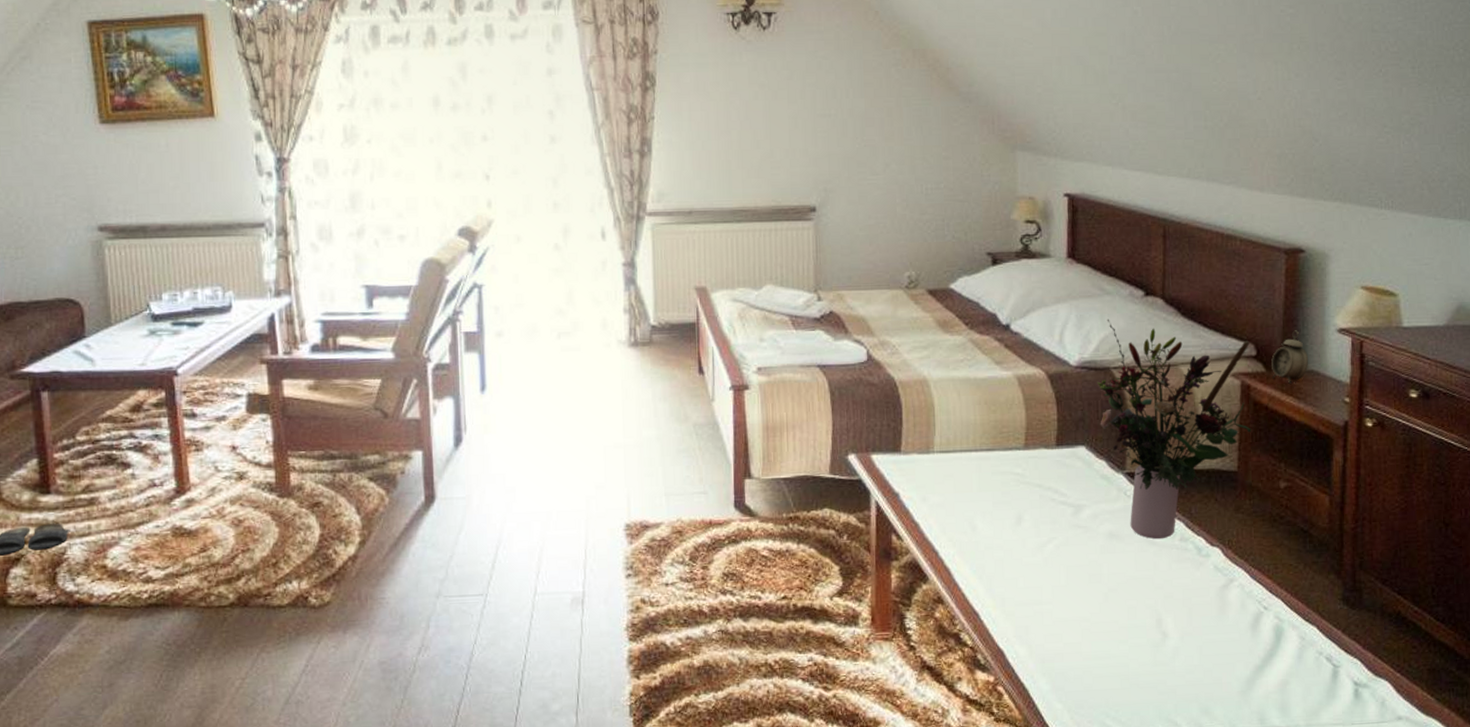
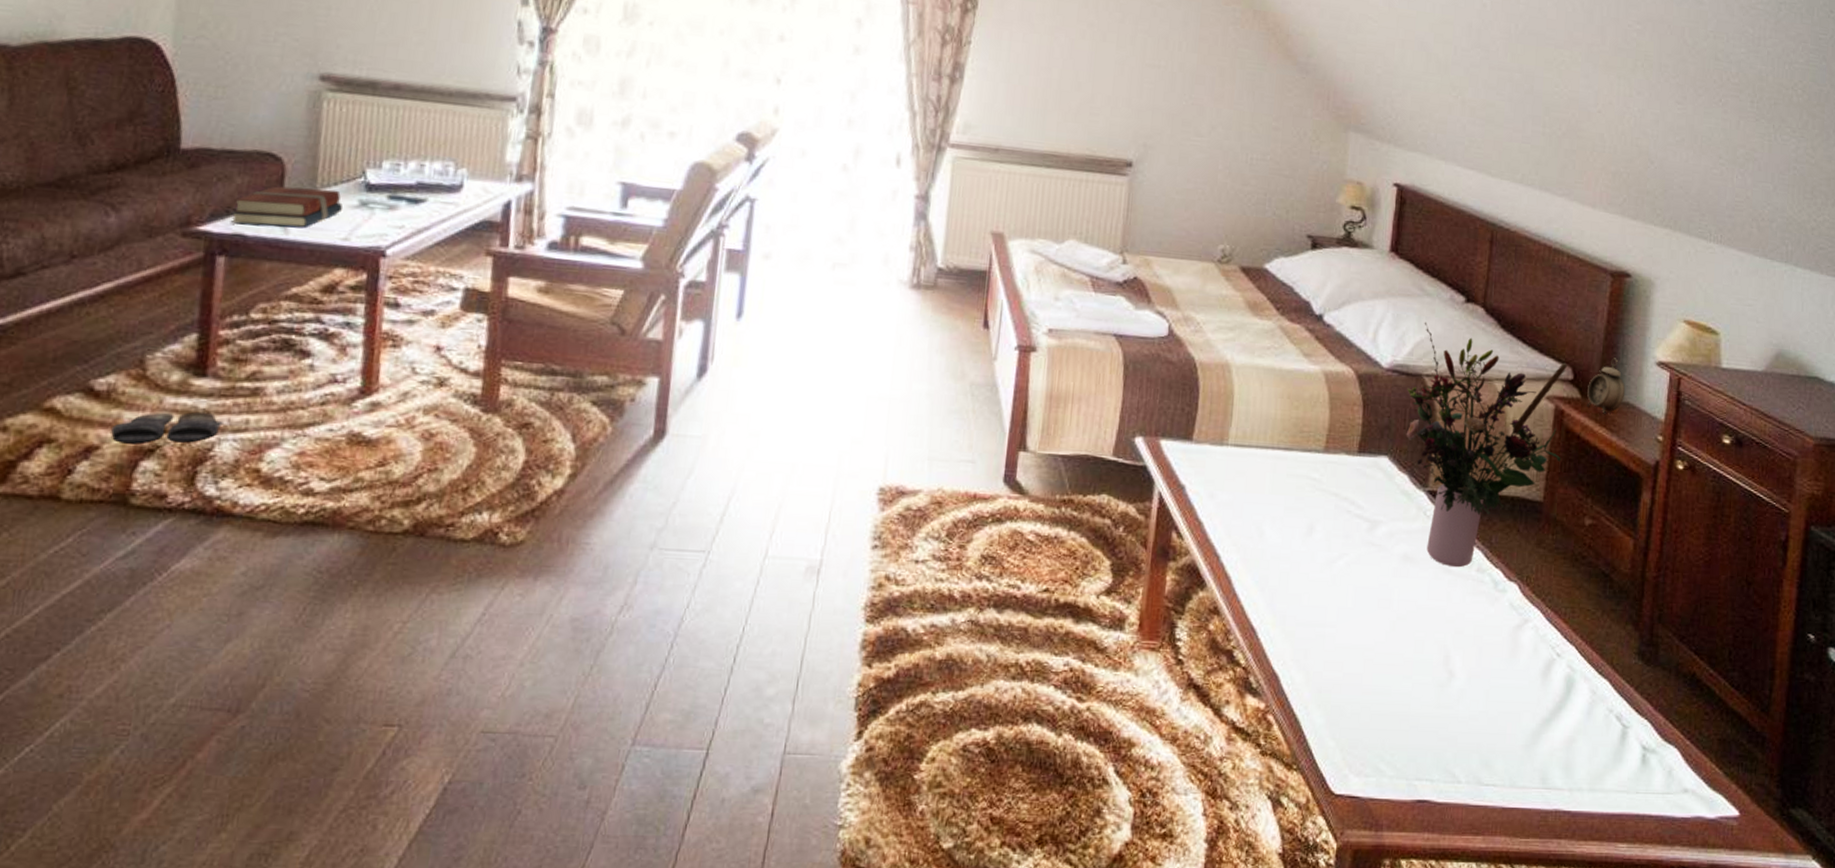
books: none [46,323,135,363] -> present [231,186,342,229]

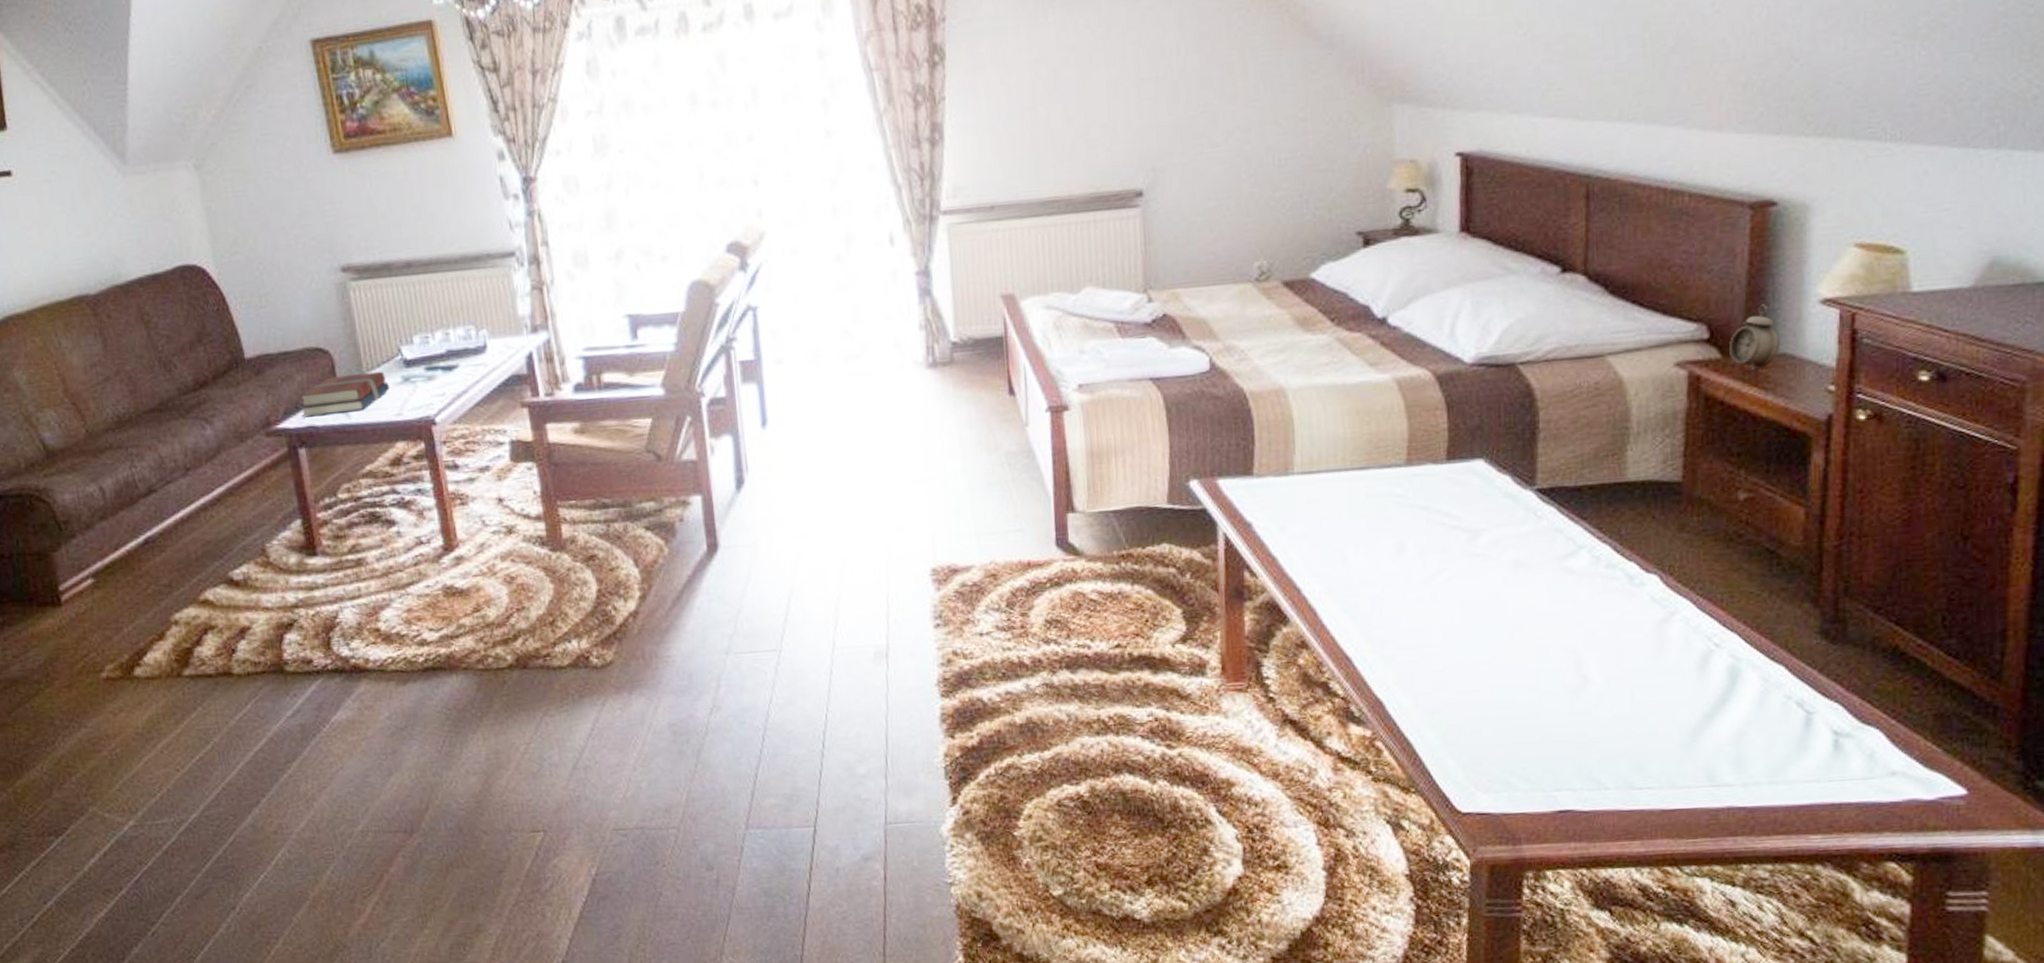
slippers: present [111,411,223,444] -> none [255,585,340,622]
bouquet: present [1406,322,1568,568] -> none [1499,303,1701,567]

